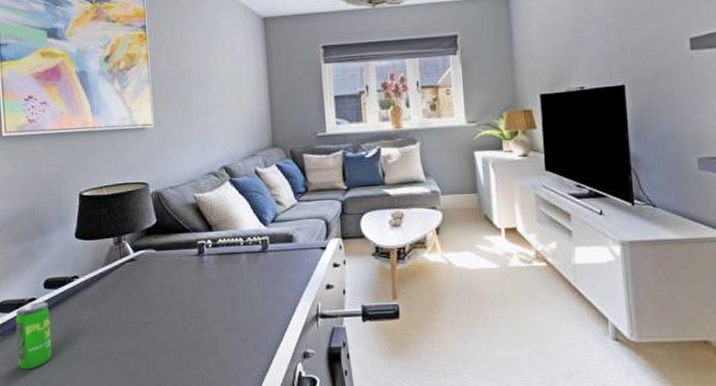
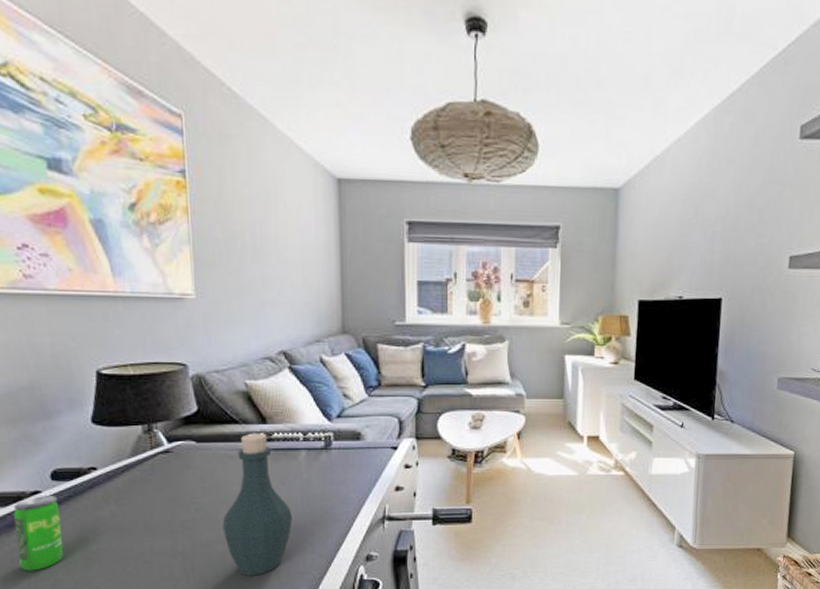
bottle: none [177,240,237,373] -> present [222,433,293,576]

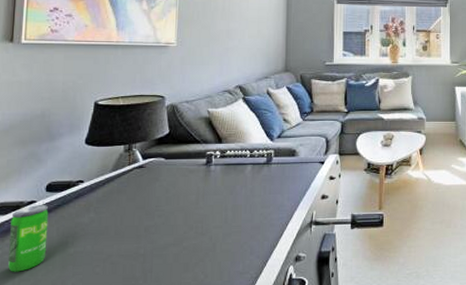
bottle: present [222,433,293,576] -> none [179,151,237,276]

